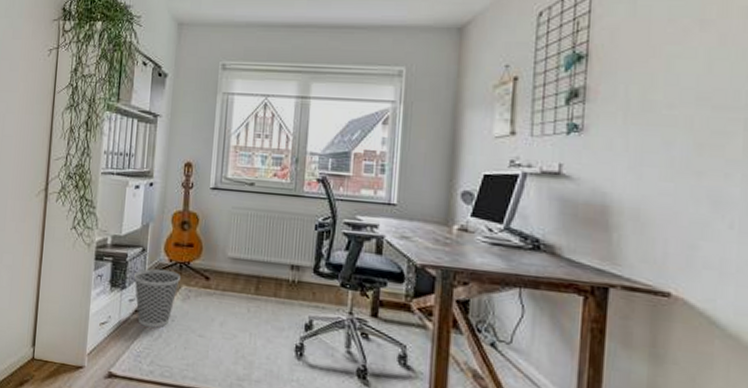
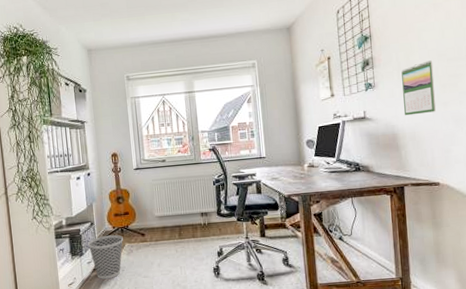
calendar: none [627,104,687,183] -> present [401,60,436,116]

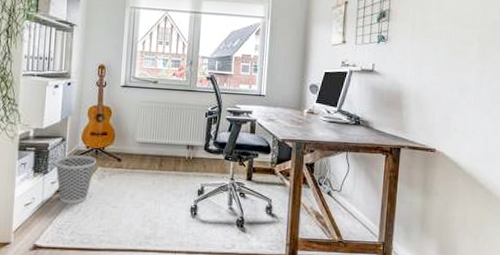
calendar: present [401,60,436,116] -> none [412,23,448,76]

